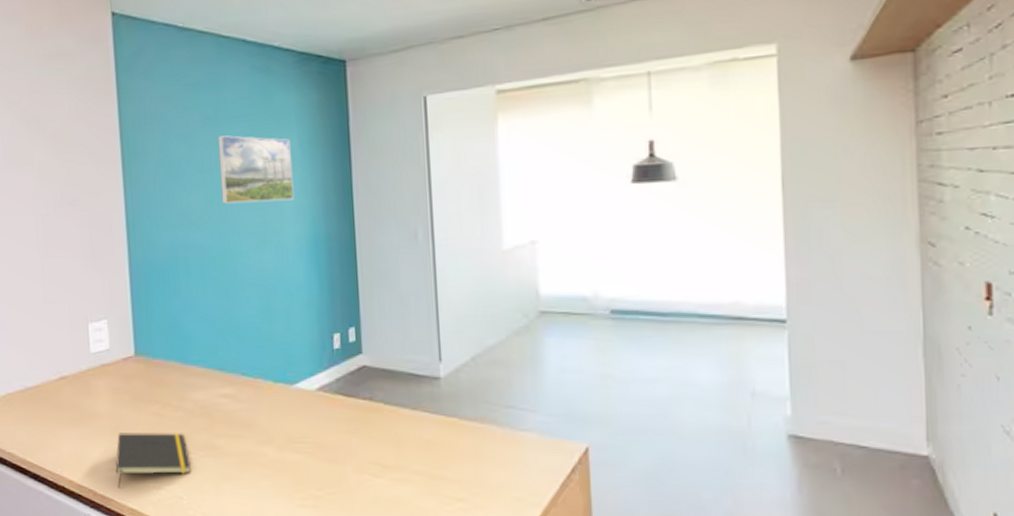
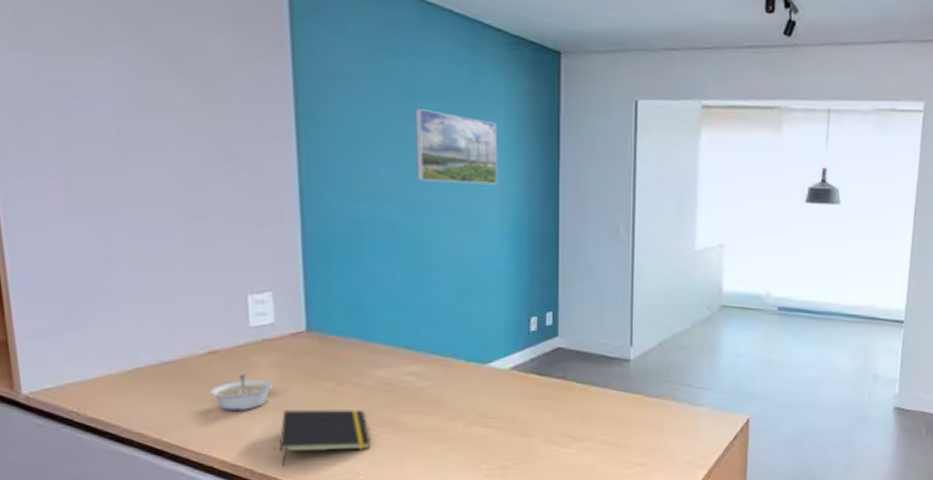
legume: none [61,398,110,434] -> present [210,374,273,412]

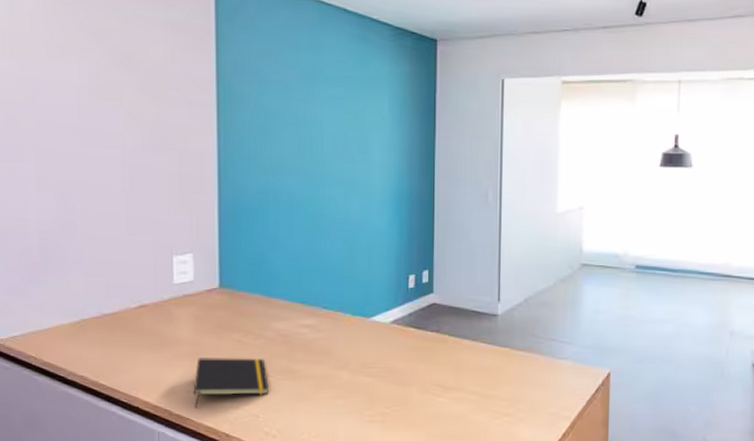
legume: present [210,374,273,412] -> none [139,325,191,358]
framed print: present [415,109,497,185] -> none [314,94,382,157]

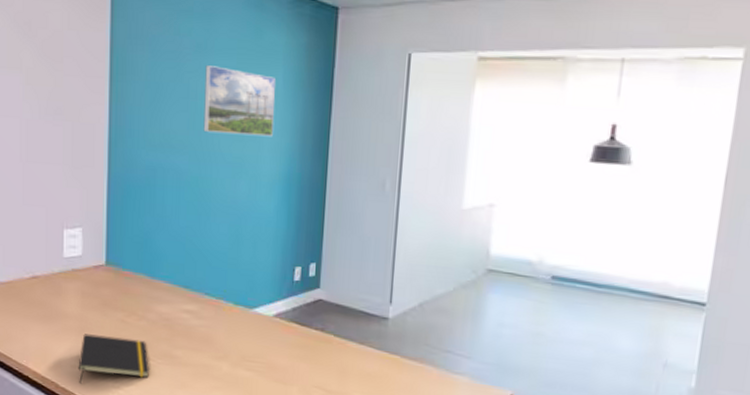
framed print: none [314,94,382,157] -> present [203,65,275,137]

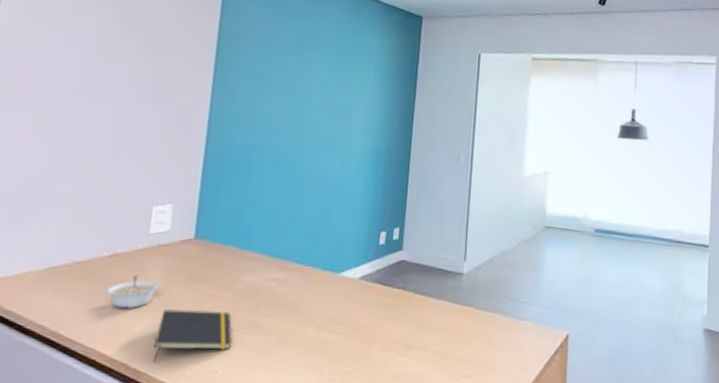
legume: none [31,298,77,331] -> present [106,275,159,309]
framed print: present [203,65,275,137] -> none [301,59,368,119]

